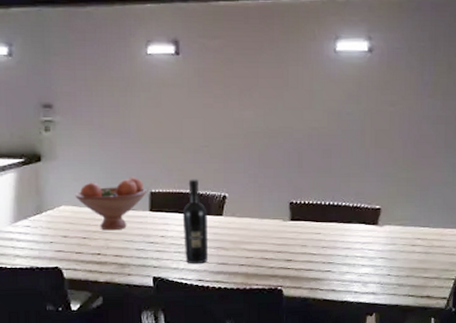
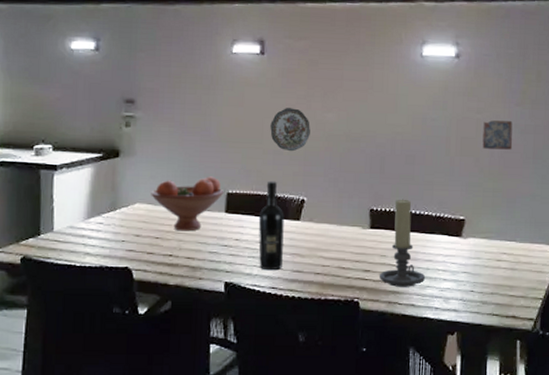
decorative plate: none [189,107,228,150] -> present [270,108,310,152]
candle holder: none [300,191,345,274] -> present [379,199,426,287]
ceramic tile: none [396,112,425,140] -> present [482,120,513,150]

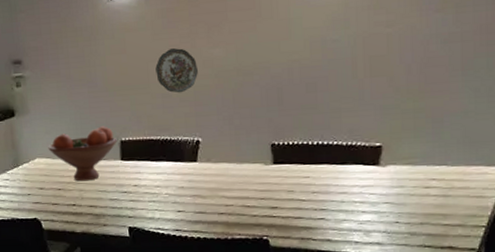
wine bottle: present [258,181,284,271] -> none [154,124,184,214]
candle holder: present [379,199,426,287] -> none [287,130,341,223]
ceramic tile: present [482,120,513,150] -> none [395,31,435,66]

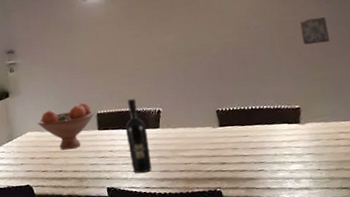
wine bottle: none [154,124,184,214] -> present [125,98,152,174]
decorative plate: present [155,48,198,93] -> none [122,36,156,73]
ceramic tile: none [395,31,435,66] -> present [300,17,330,45]

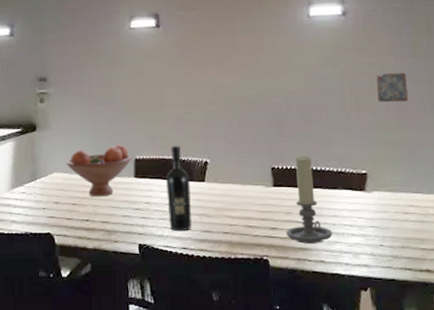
candle holder: none [234,97,276,174] -> present [285,156,333,244]

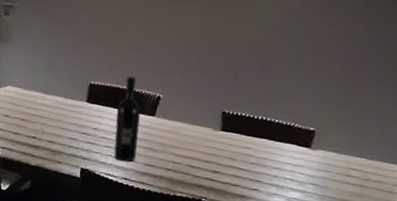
fruit bowl: present [66,144,132,197] -> none [21,66,87,117]
candle holder: present [285,156,333,244] -> none [227,105,273,193]
ceramic tile: present [376,73,409,102] -> none [336,35,367,66]

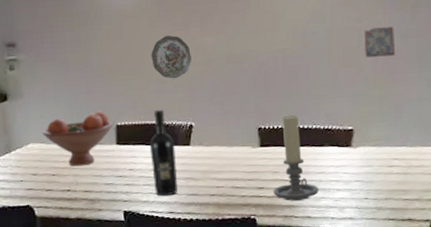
fruit bowl: none [21,66,87,117] -> present [42,110,113,167]
decorative plate: none [133,8,171,50] -> present [151,35,191,79]
candle holder: none [227,105,273,193] -> present [273,115,319,201]
ceramic tile: none [336,35,367,66] -> present [364,27,396,57]

